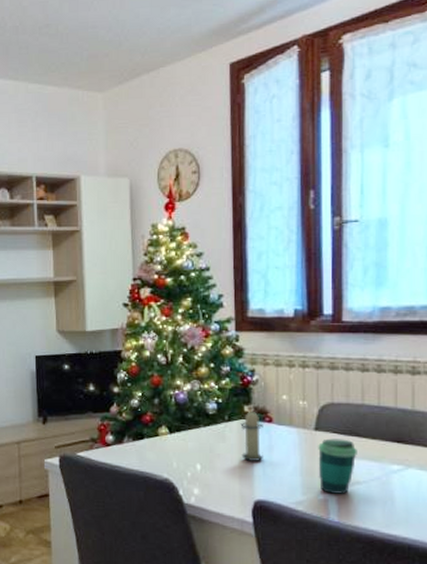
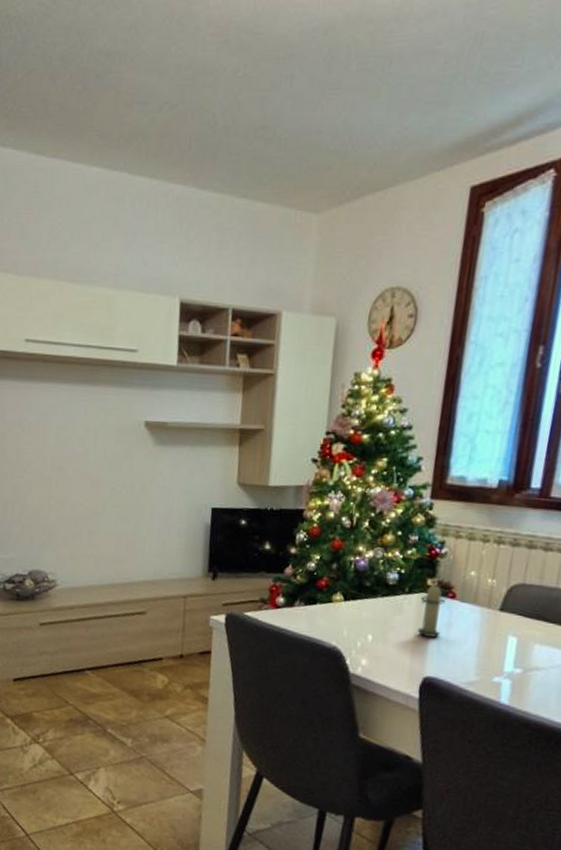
cup: present [318,438,357,494] -> none [495,620,542,679]

